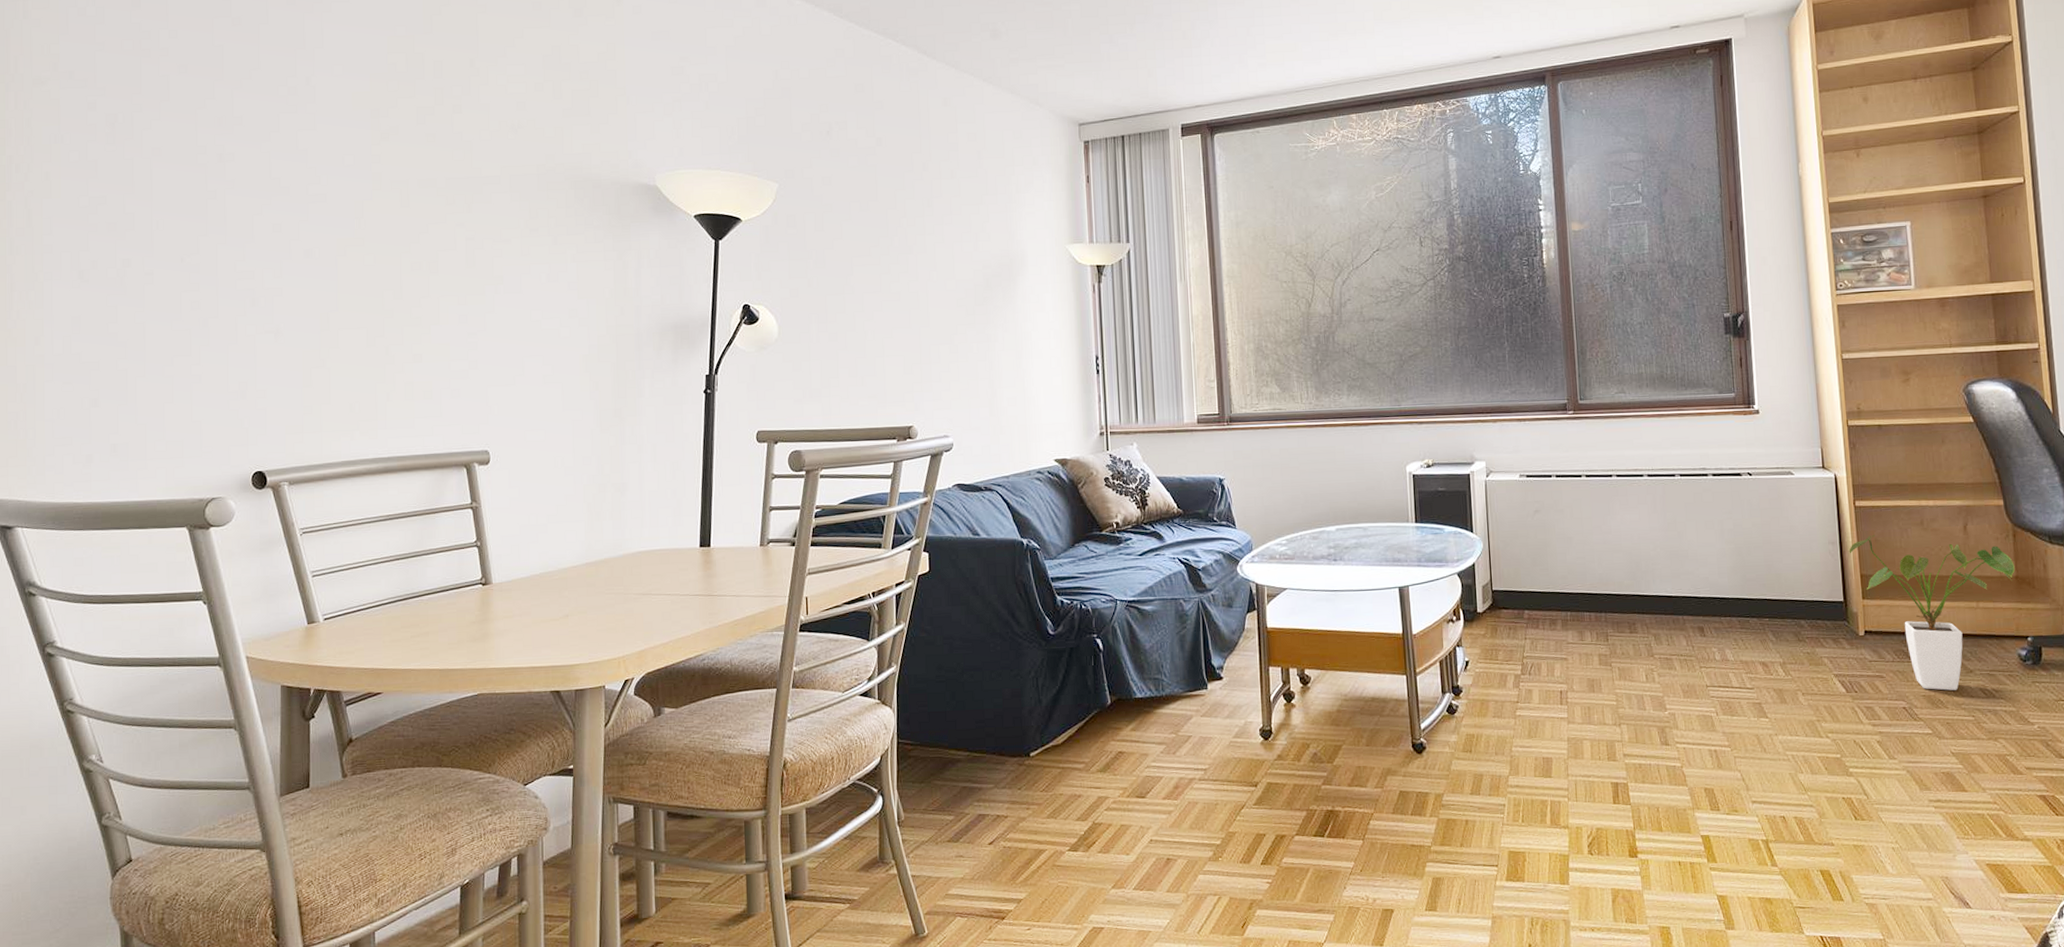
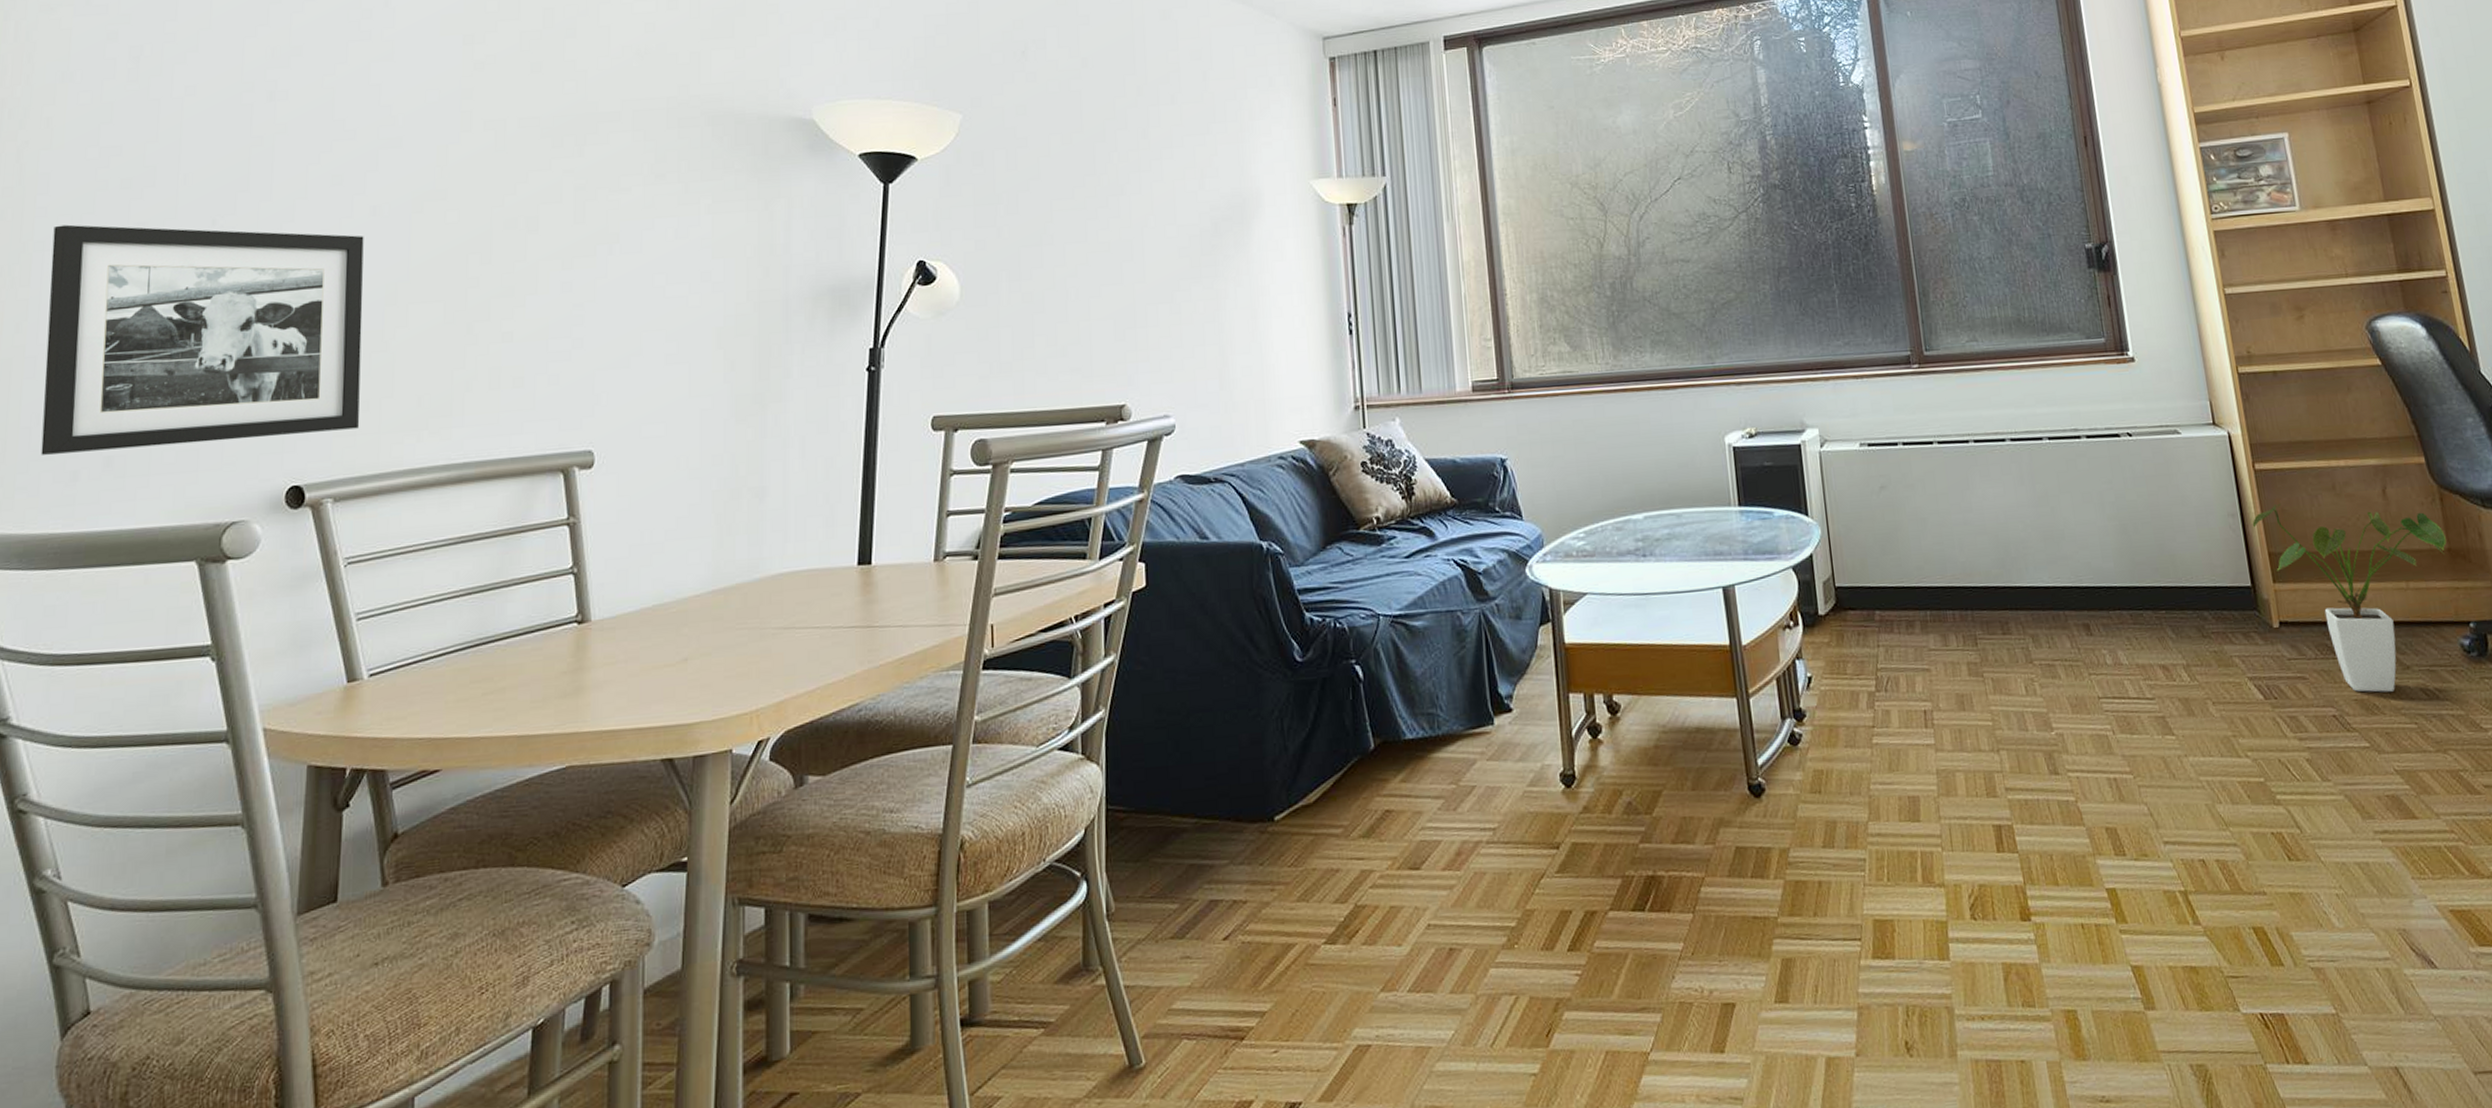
picture frame: none [58,259,306,442] -> present [40,224,364,455]

